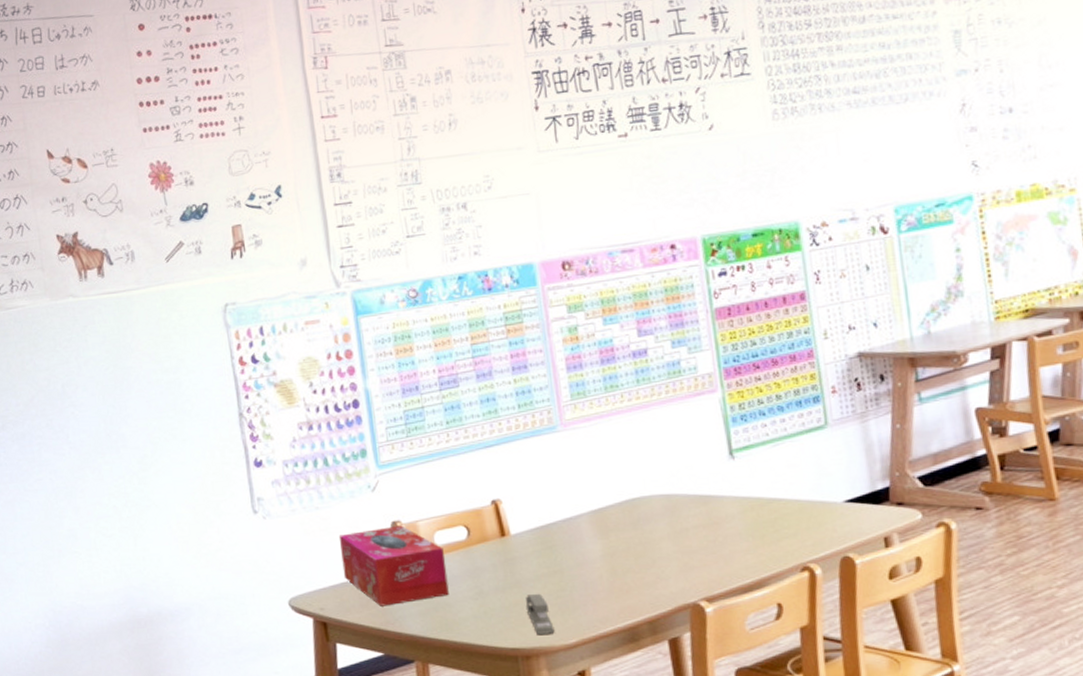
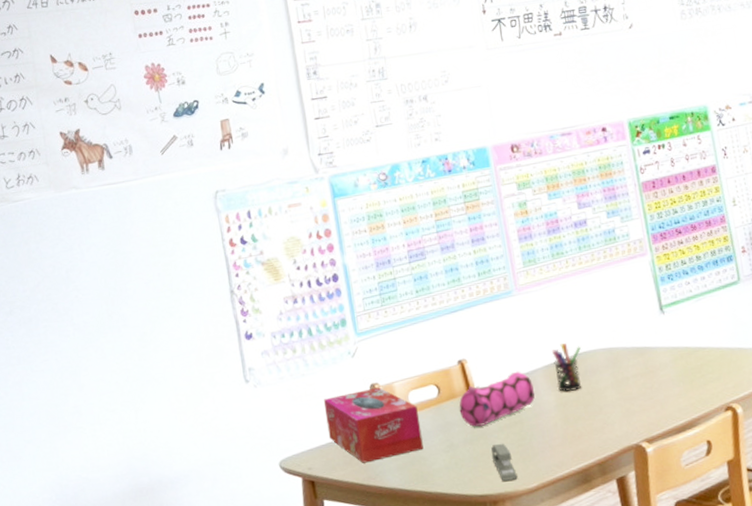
pencil case: none [490,515,579,574] -> present [459,371,535,427]
pen holder: none [600,487,634,542] -> present [552,343,582,393]

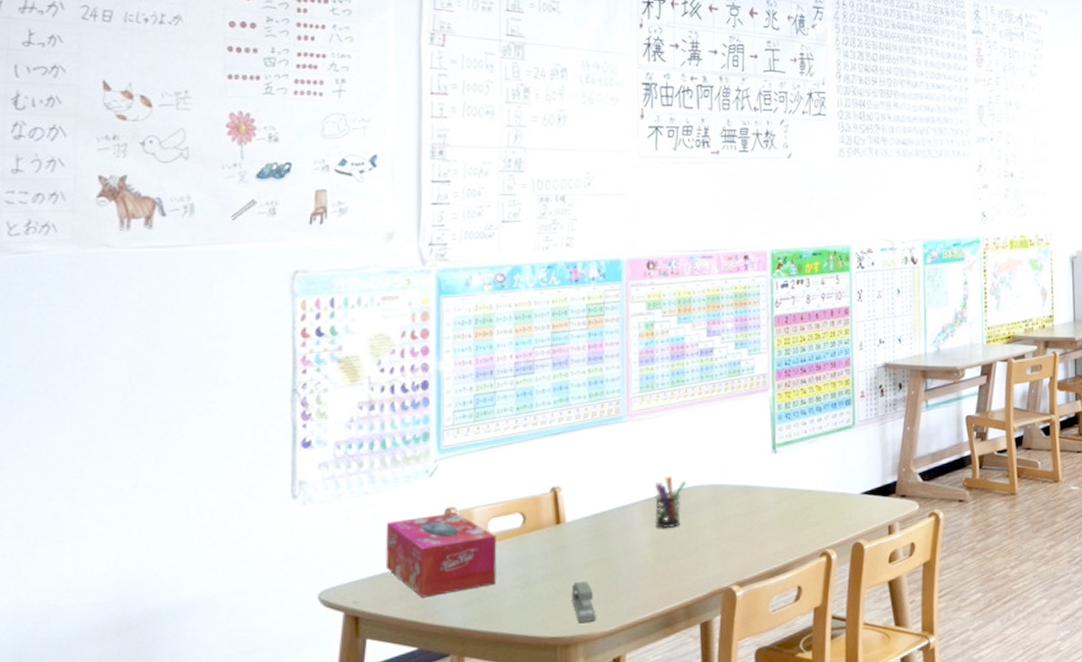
pencil case: present [459,371,535,427] -> none [543,503,630,562]

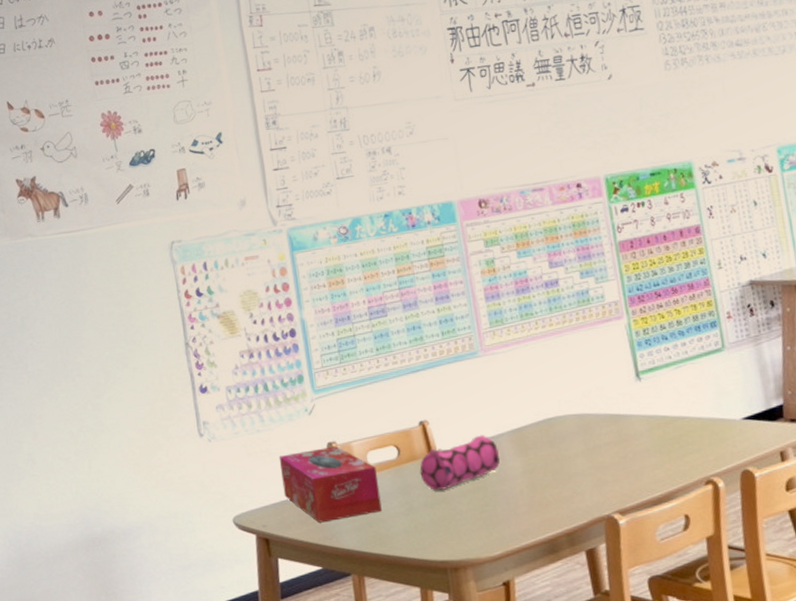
pencil case: none [543,503,630,562] -> present [419,434,501,490]
stapler: present [571,581,596,622] -> none [452,508,481,547]
pen holder: present [654,477,686,529] -> none [519,408,551,459]

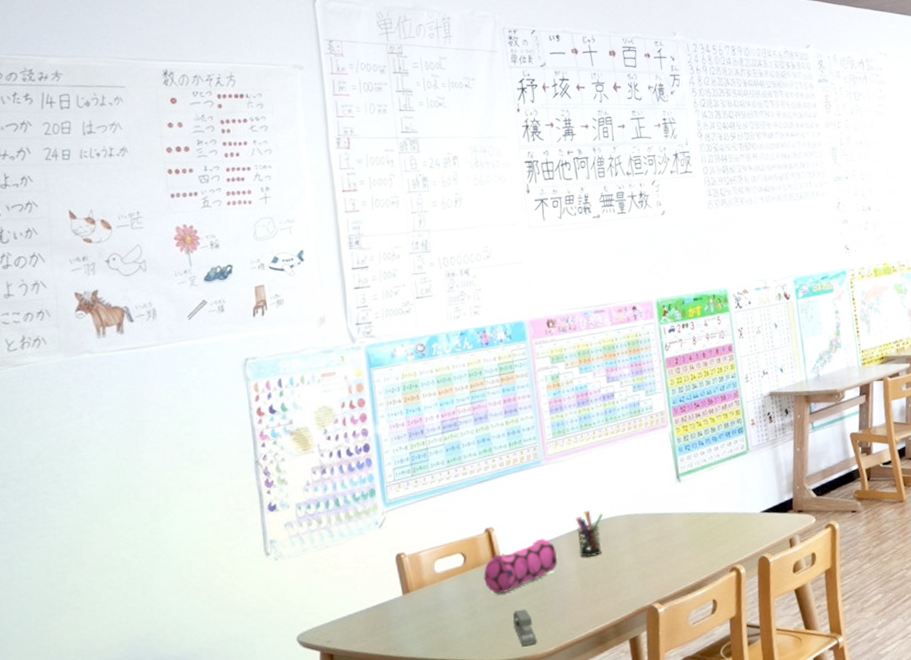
tissue box: present [279,446,382,523] -> none [347,557,446,634]
stapler: none [452,508,481,547] -> present [512,609,537,646]
pen holder: none [519,408,551,459] -> present [576,511,603,558]

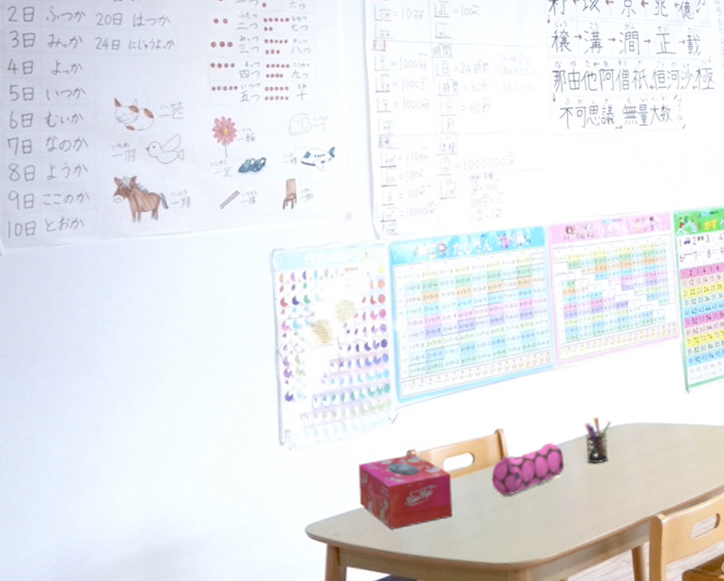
tissue box: none [347,557,446,634] -> present [358,454,453,530]
stapler: present [512,609,537,646] -> none [517,512,540,550]

